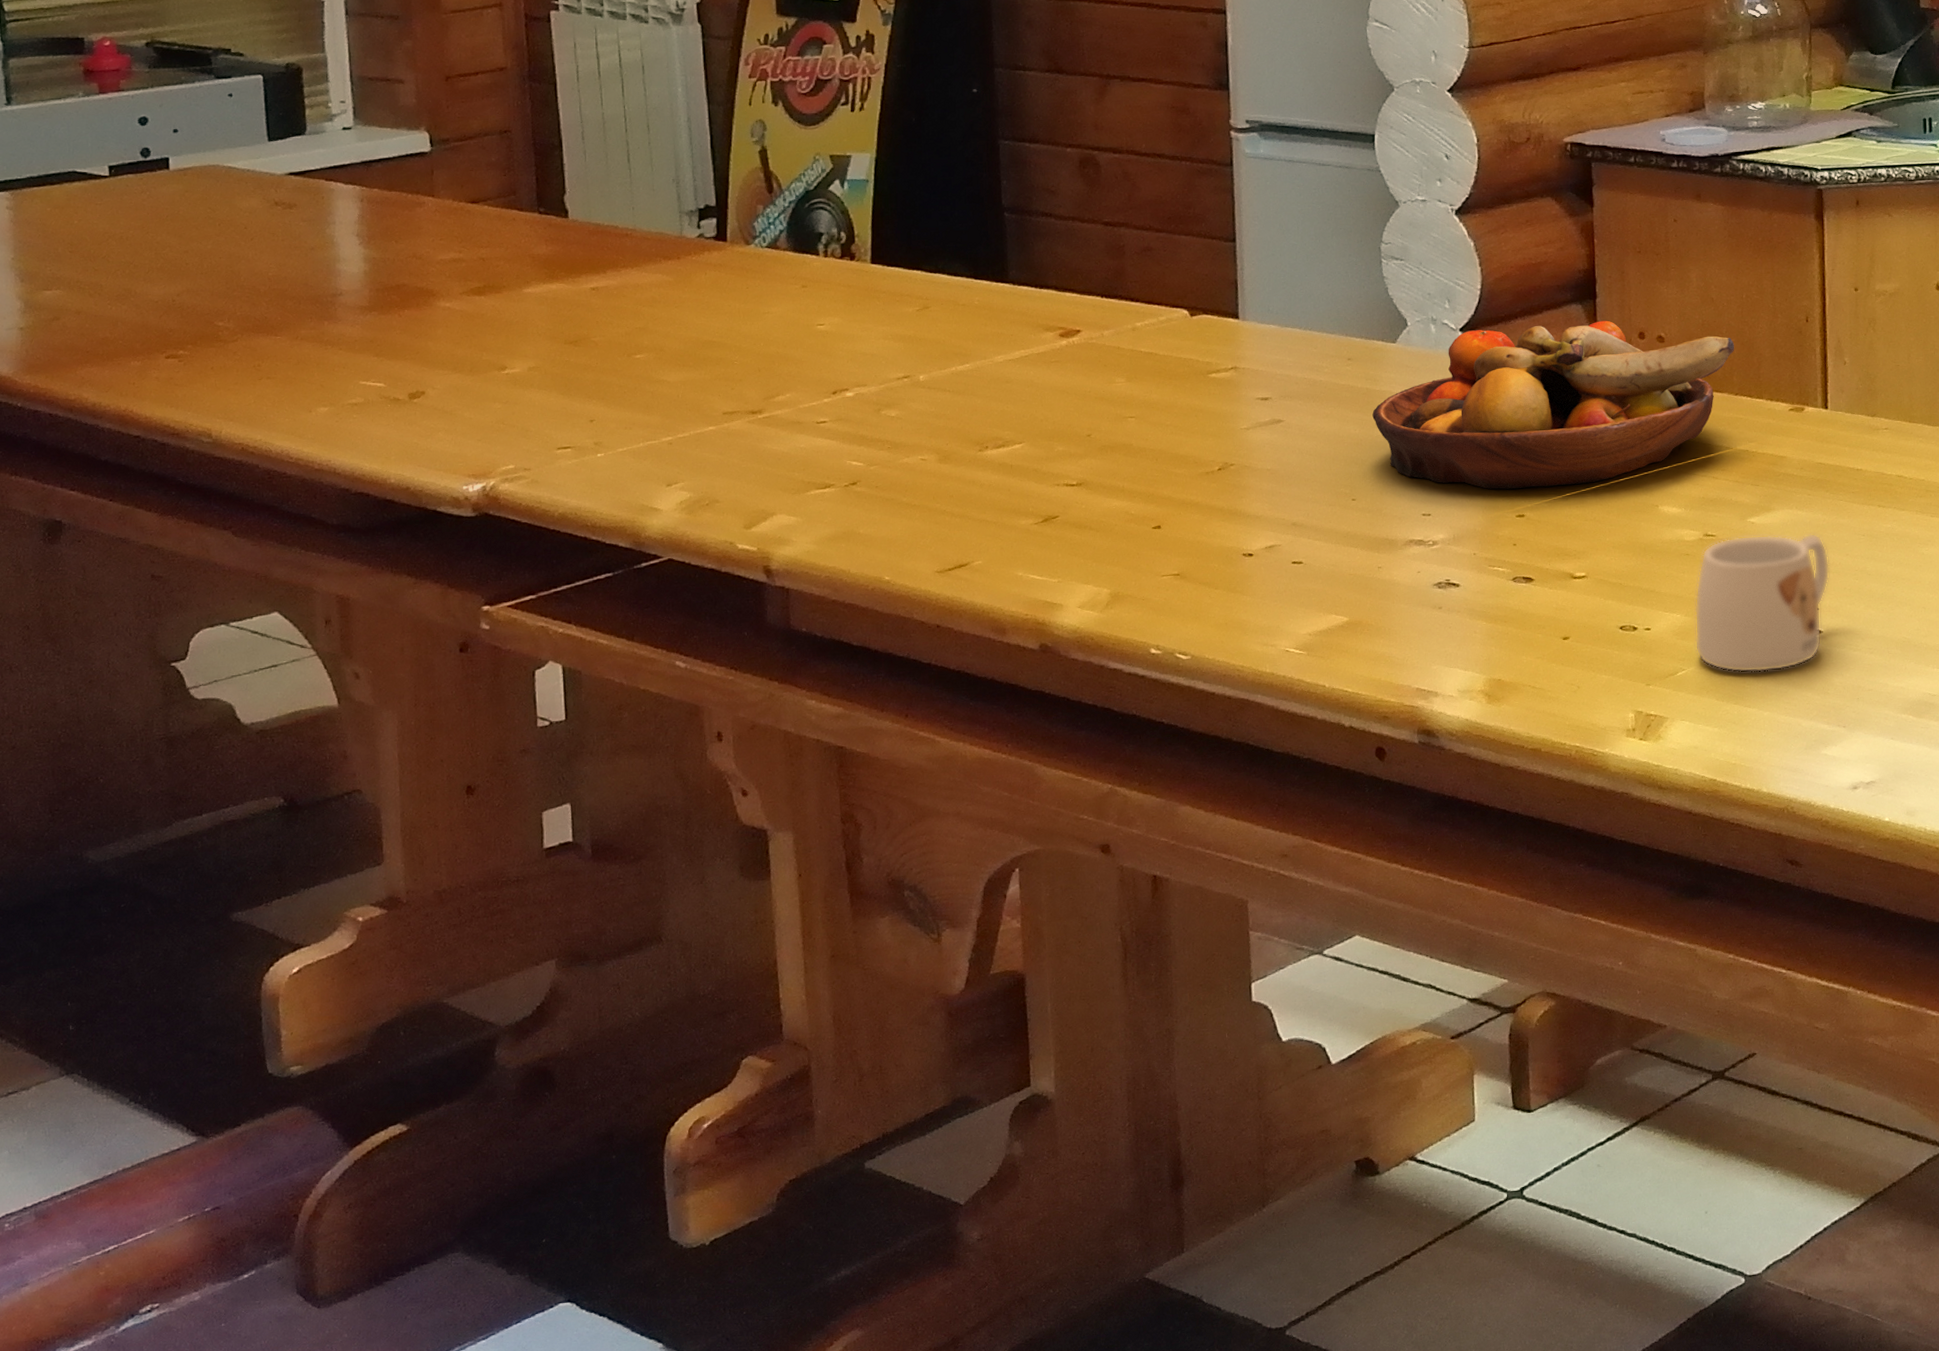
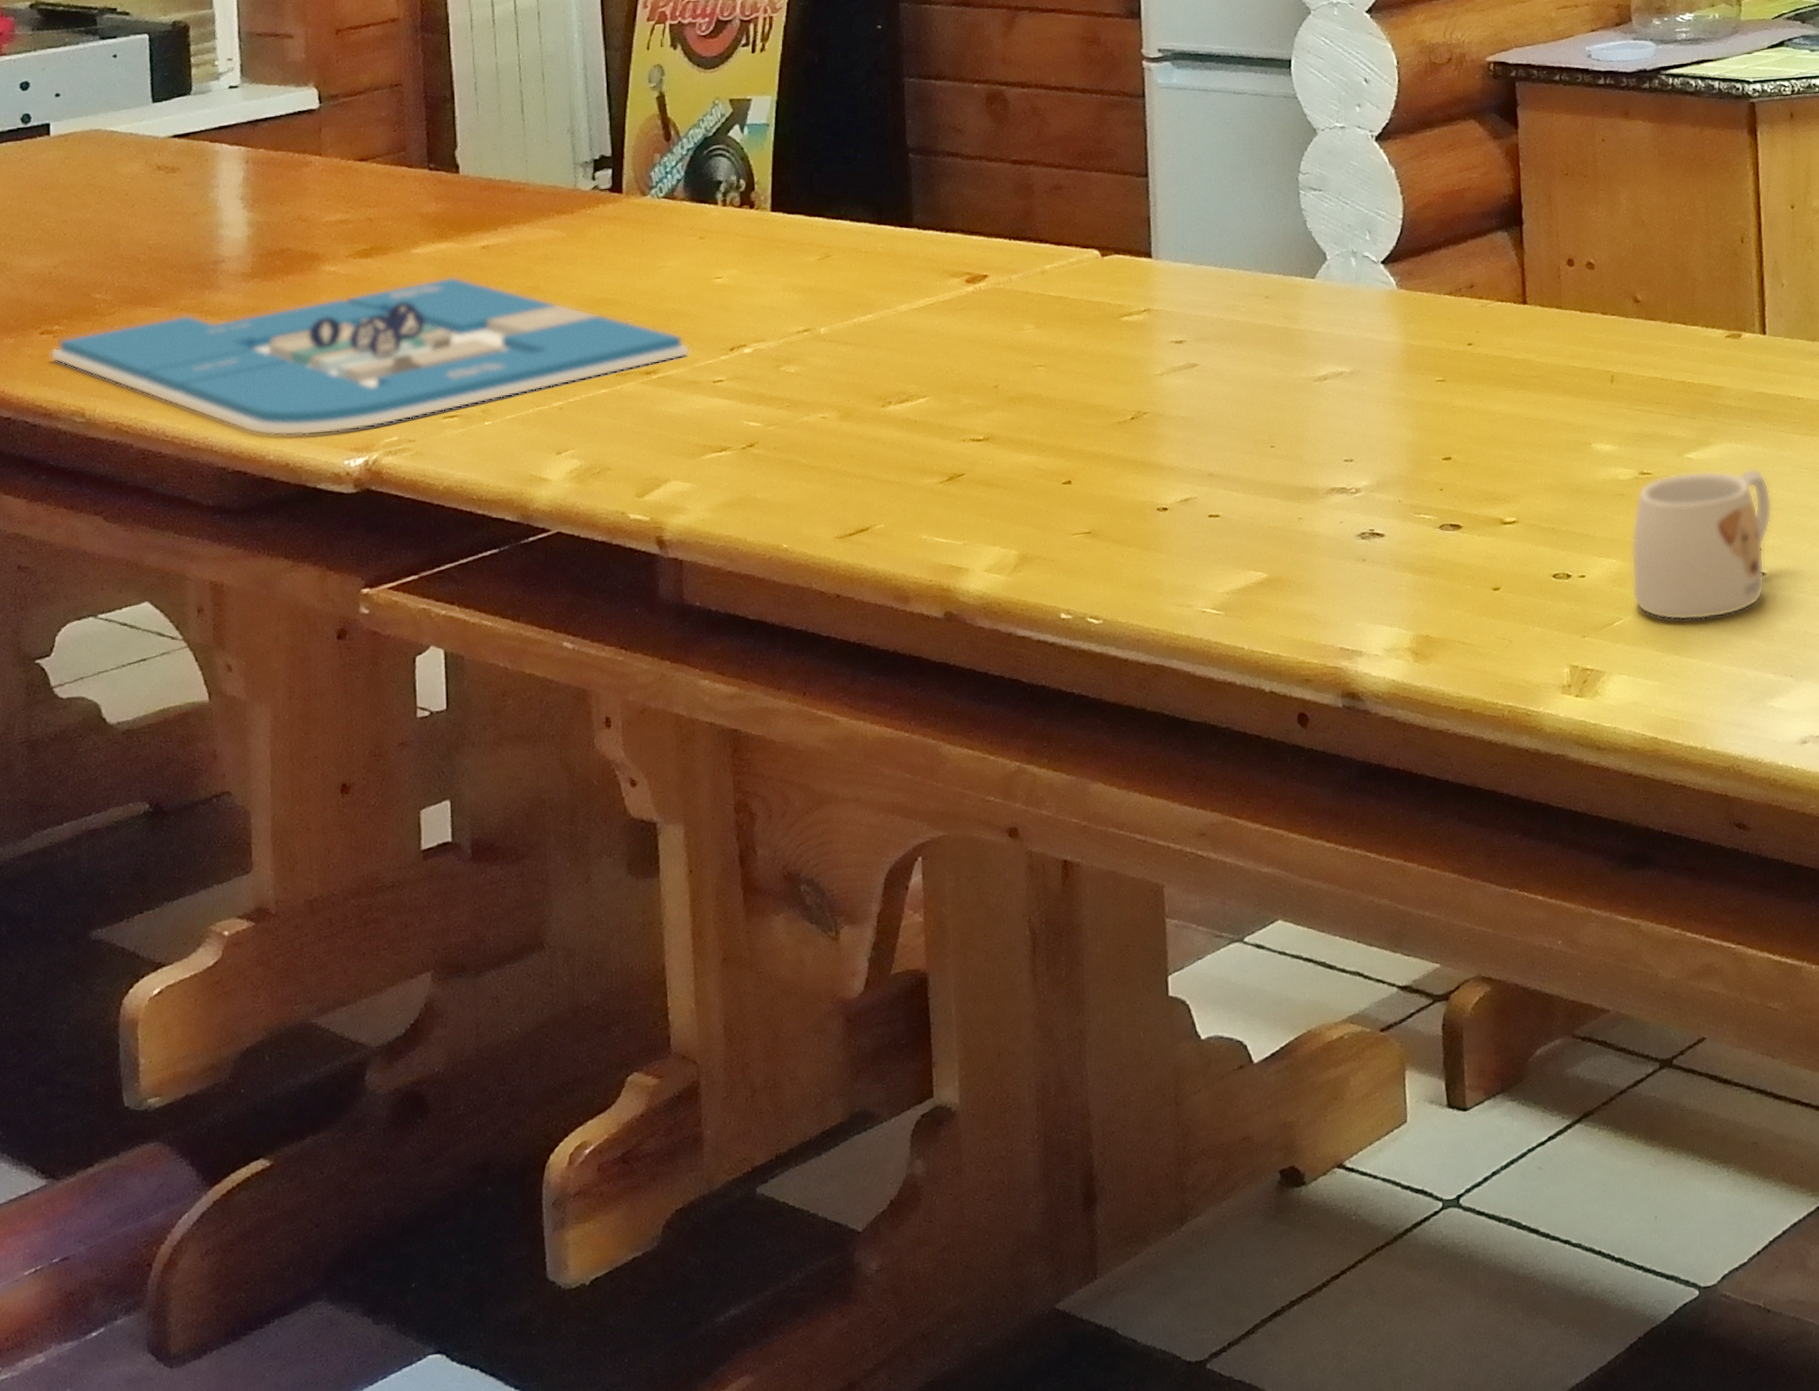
board game: none [176,315,794,462] -> present [50,276,690,436]
fruit bowl: present [1372,320,1735,490] -> none [1291,247,1668,431]

